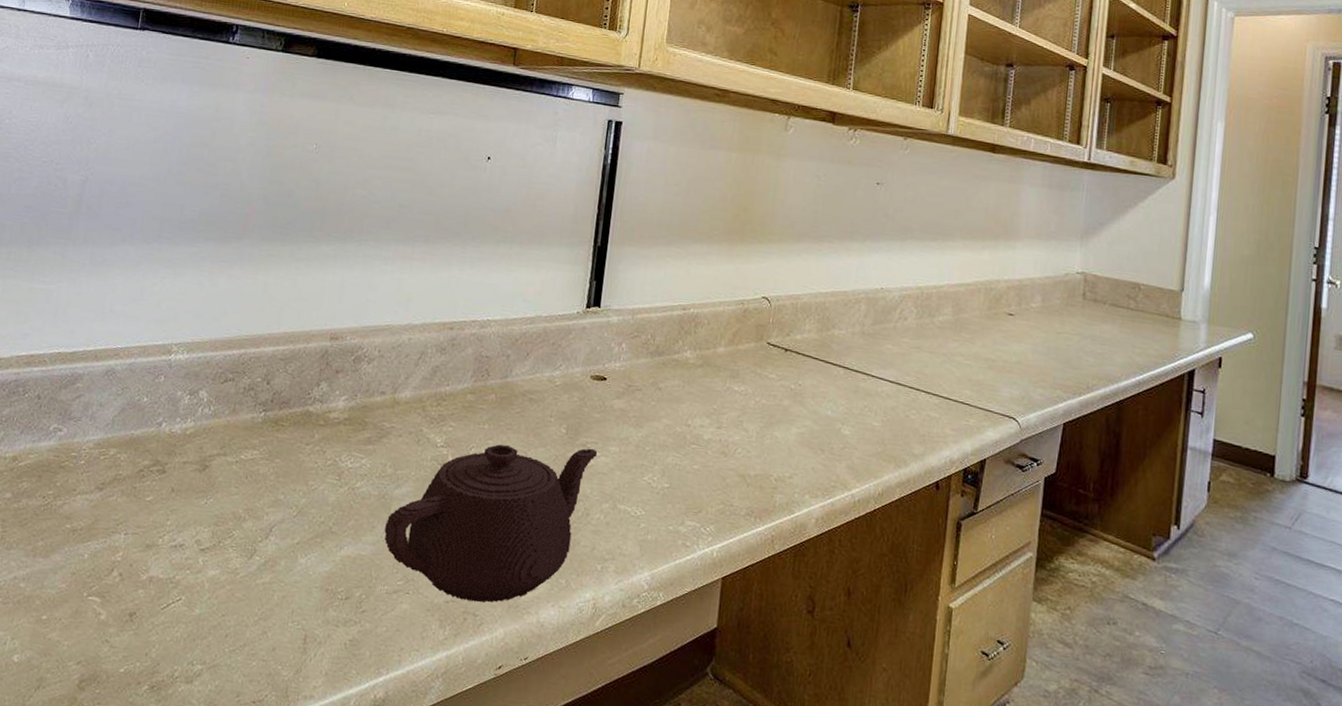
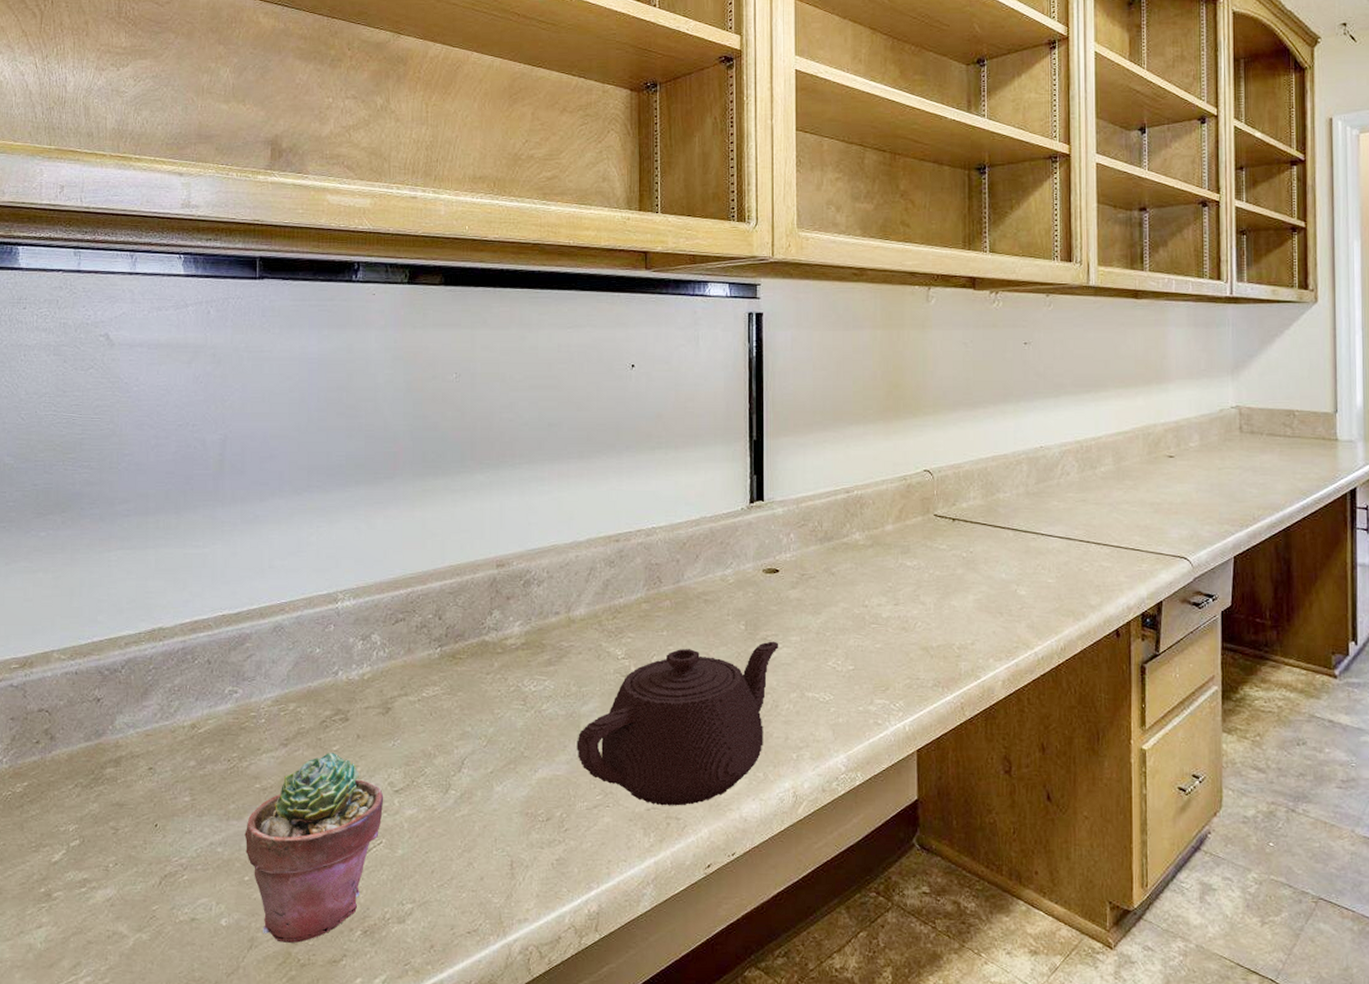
potted succulent: none [47,502,189,689] -> present [244,753,384,943]

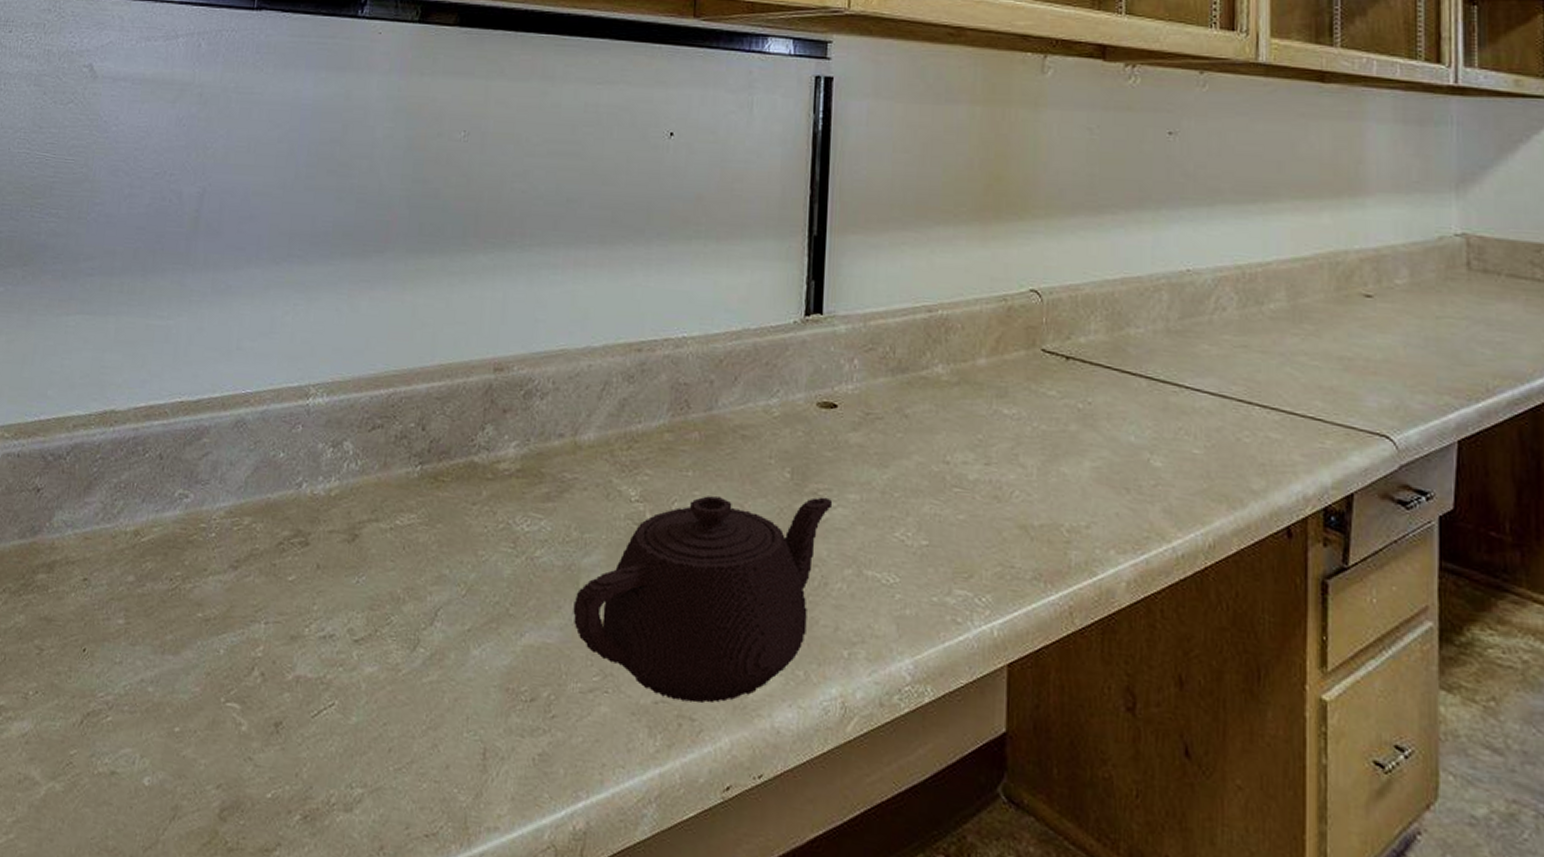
potted succulent: present [244,753,384,943] -> none [179,583,341,820]

